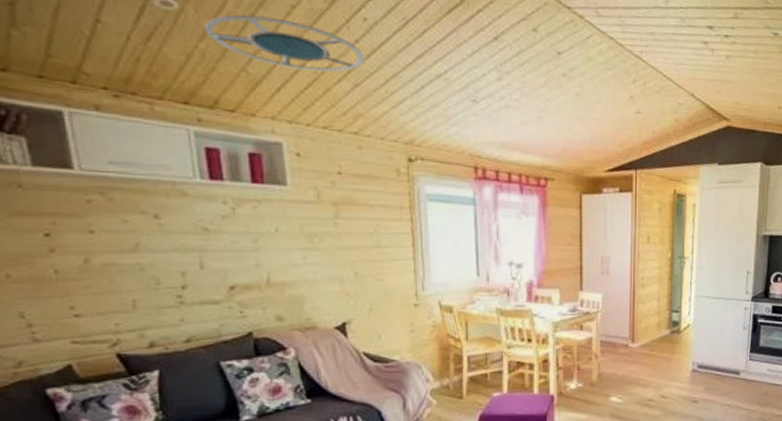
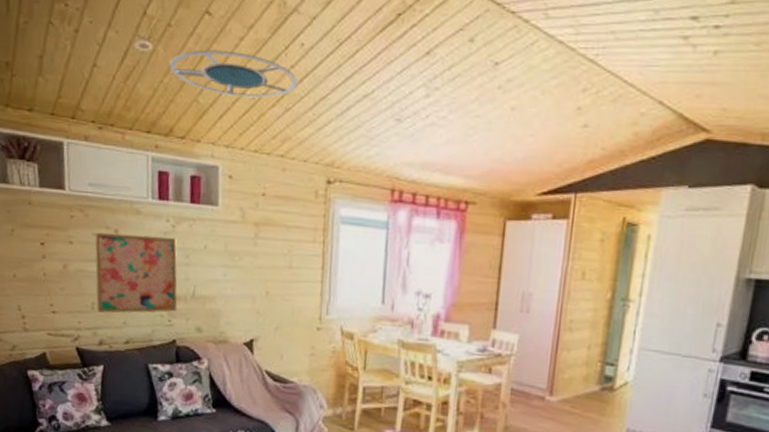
wall art: none [126,218,250,311] -> present [94,232,178,314]

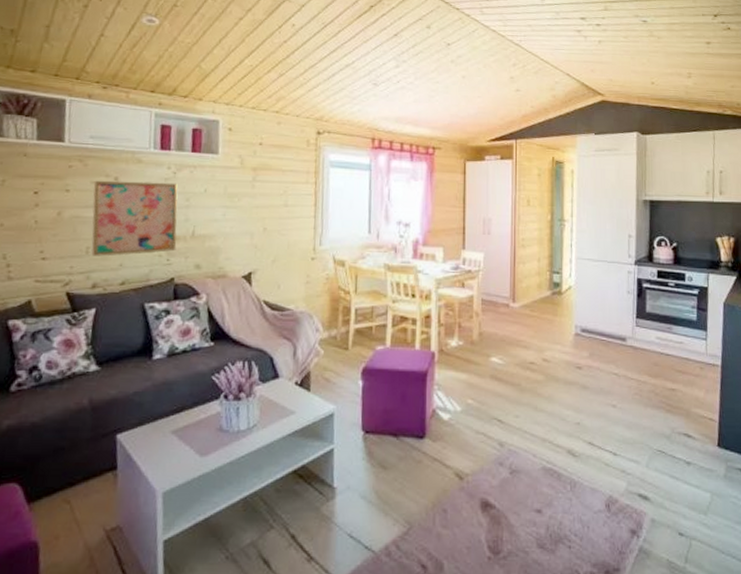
ceiling lamp: present [169,50,297,98] -> none [174,26,290,66]

